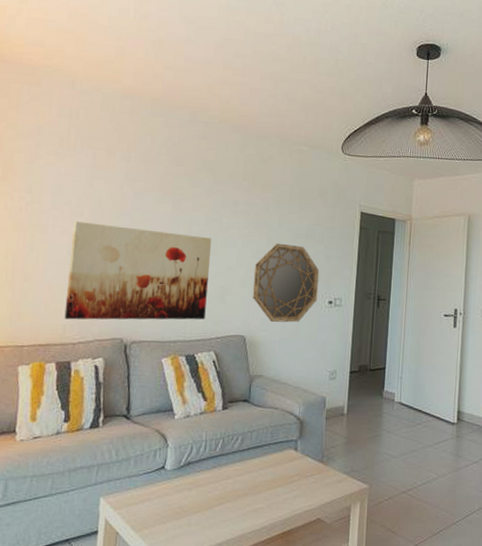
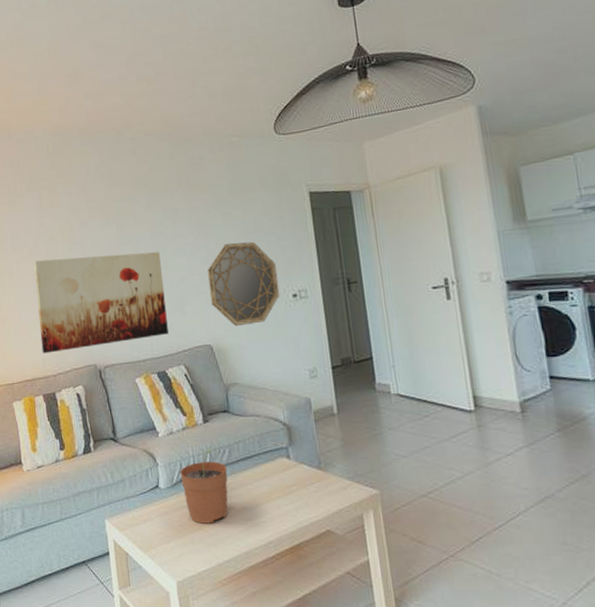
plant pot: none [189,435,237,507] -> present [179,449,228,524]

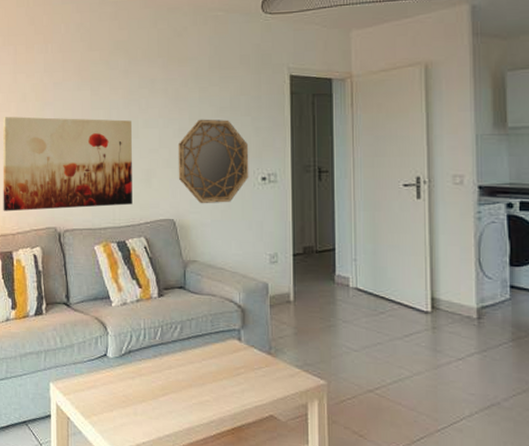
plant pot: present [179,449,228,524] -> none [129,323,178,397]

